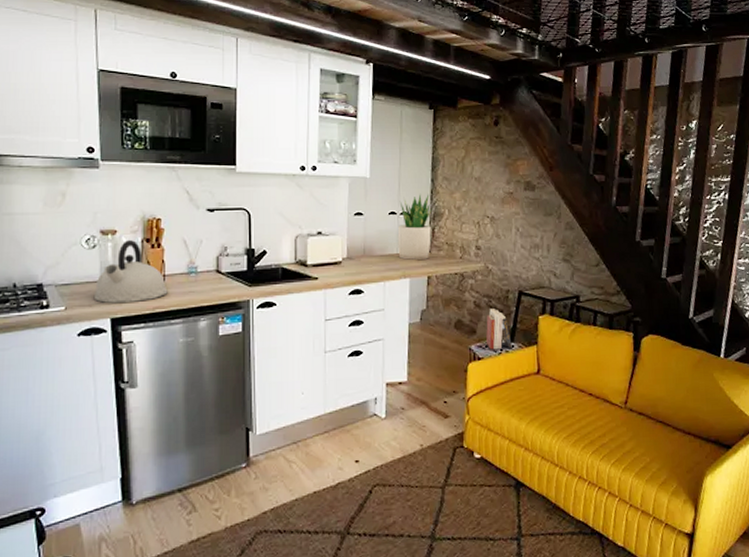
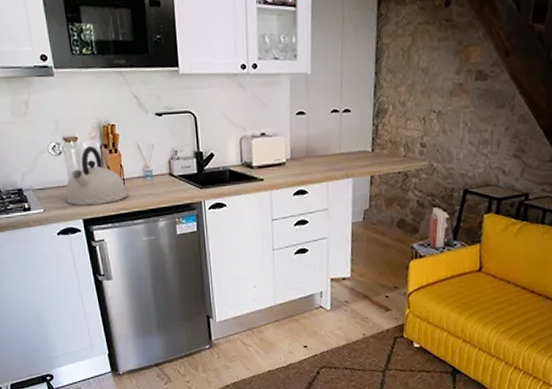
planter: present [397,194,432,261] -> none [340,89,375,160]

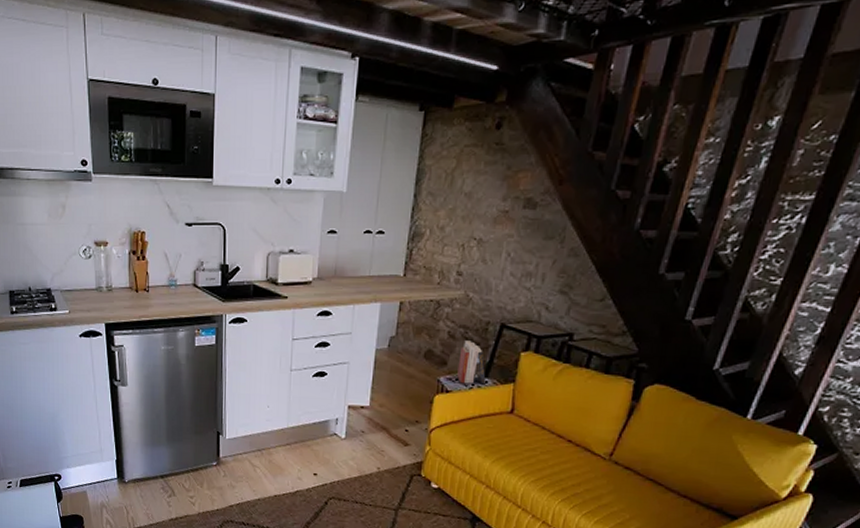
kettle: present [66,146,129,206] -> none [91,252,151,311]

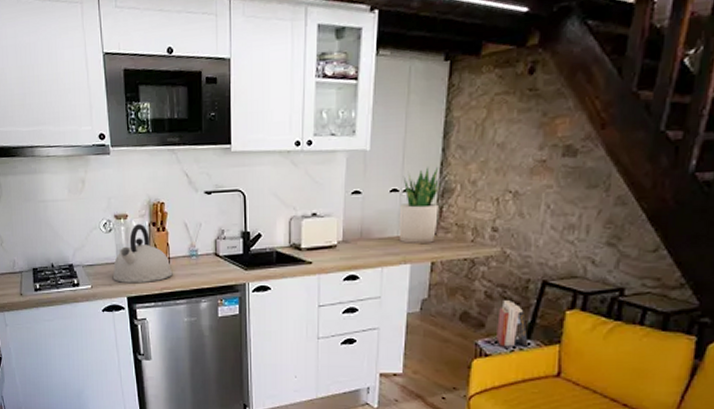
kettle: none [91,252,151,311] -> present [112,224,173,284]
planter: none [370,211,411,285] -> present [399,166,441,245]

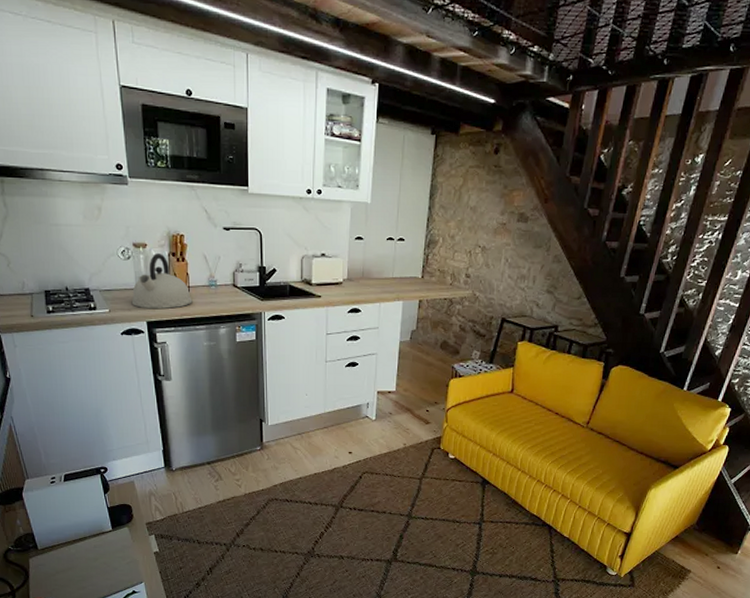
planter: present [399,166,441,245] -> none [393,221,427,285]
books: present [495,300,528,347] -> none [467,333,491,370]

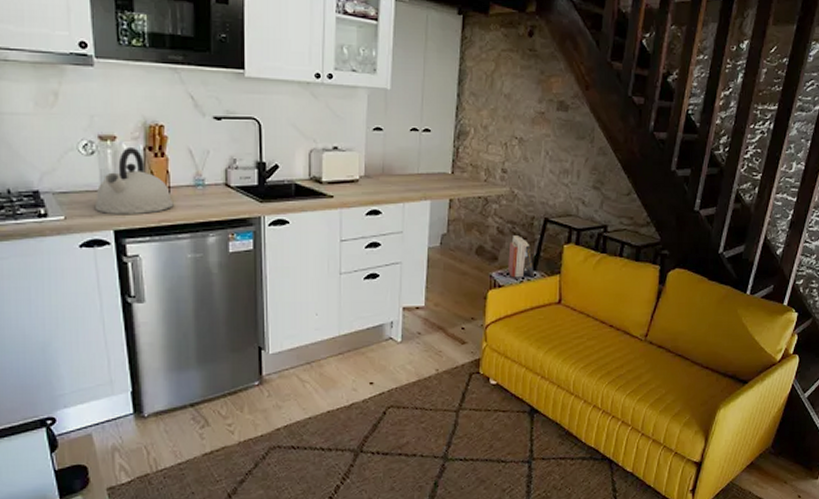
books: none [467,333,491,370] -> present [507,236,534,278]

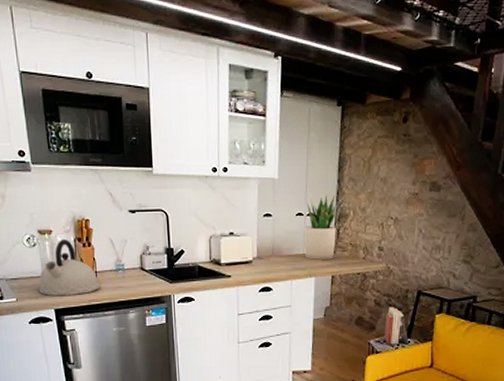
planter: none [419,110,456,182] -> present [304,195,337,261]

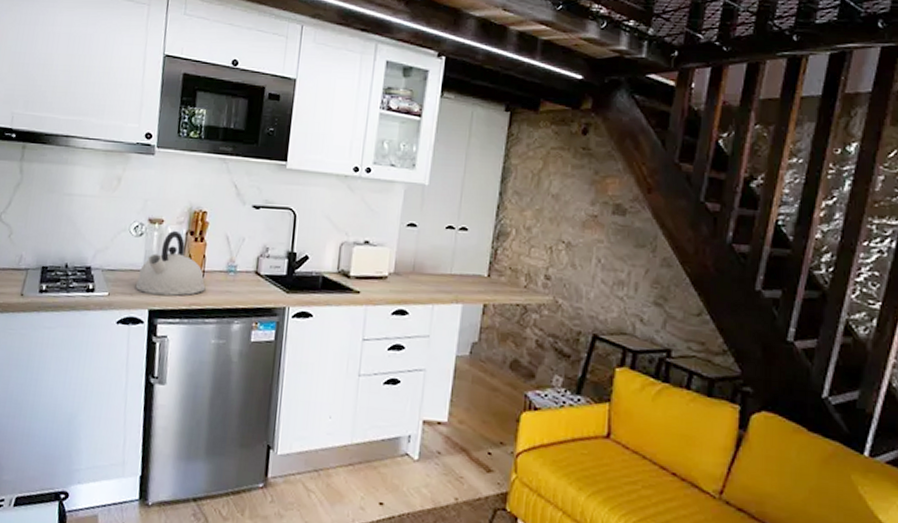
planter: present [304,195,337,261] -> none [452,208,496,285]
books: present [383,307,409,345] -> none [545,351,578,403]

